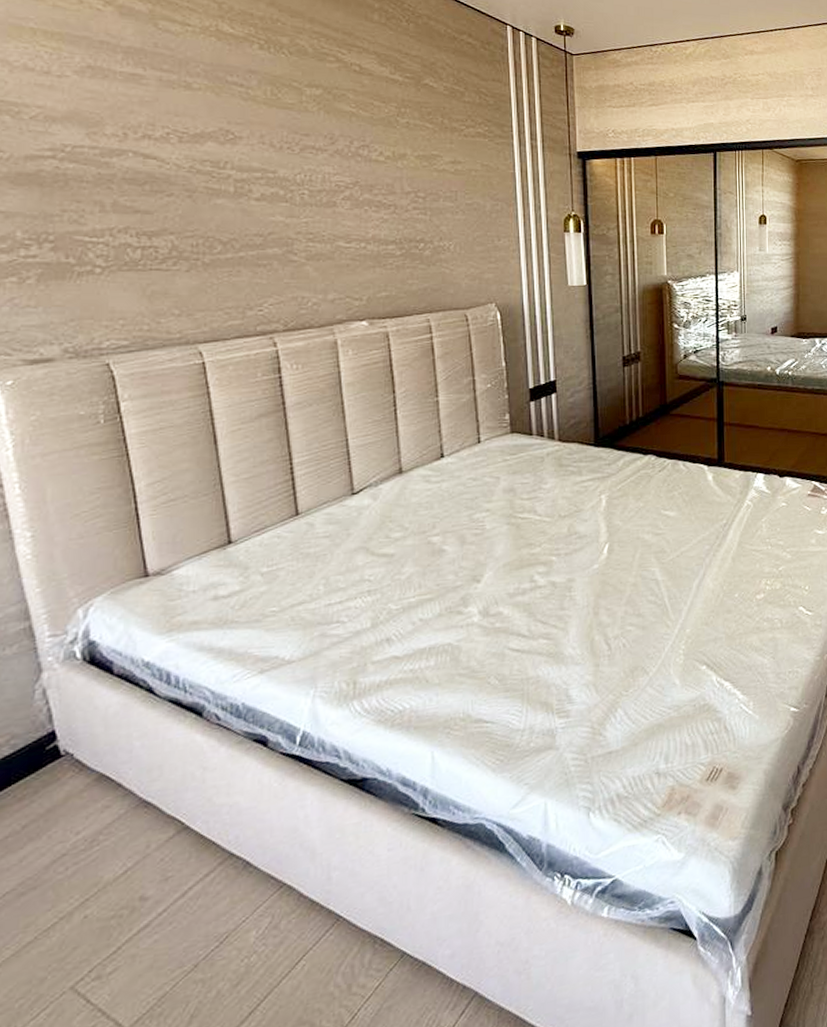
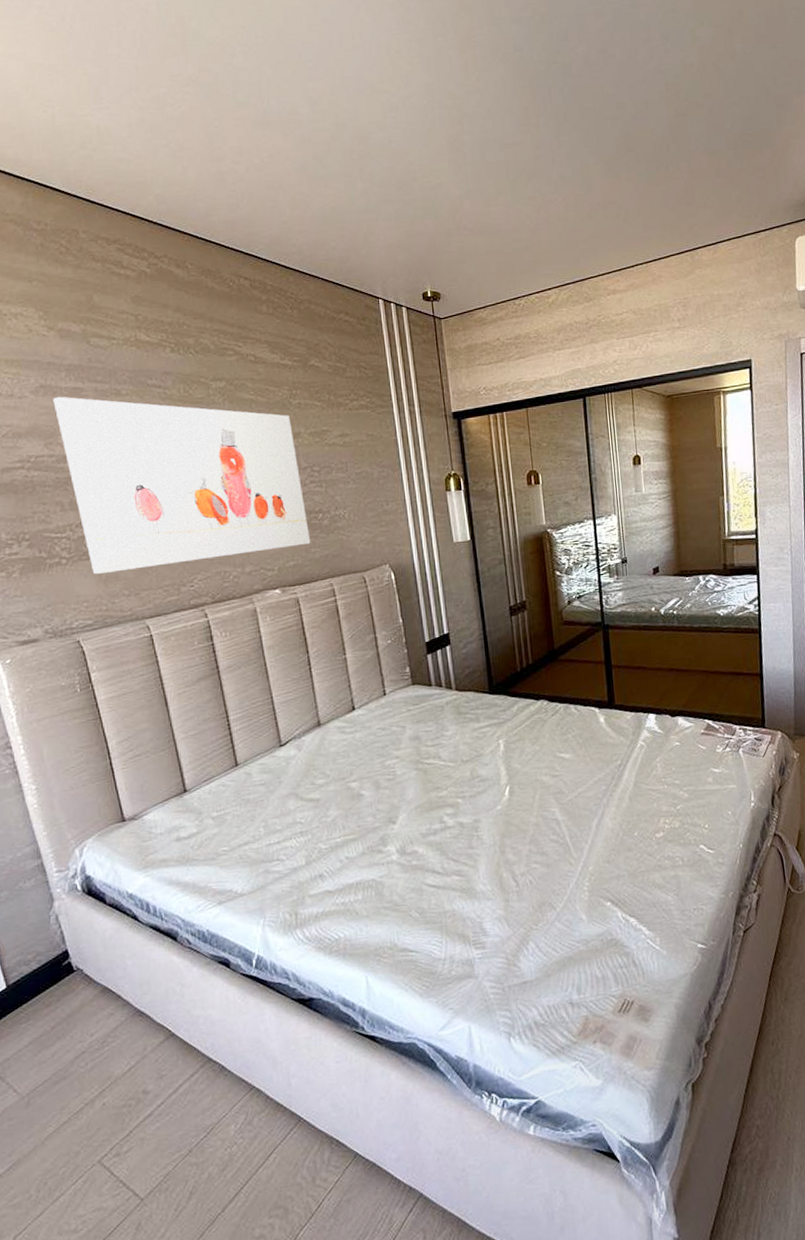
wall art: none [103,81,408,288] -> present [53,396,311,574]

